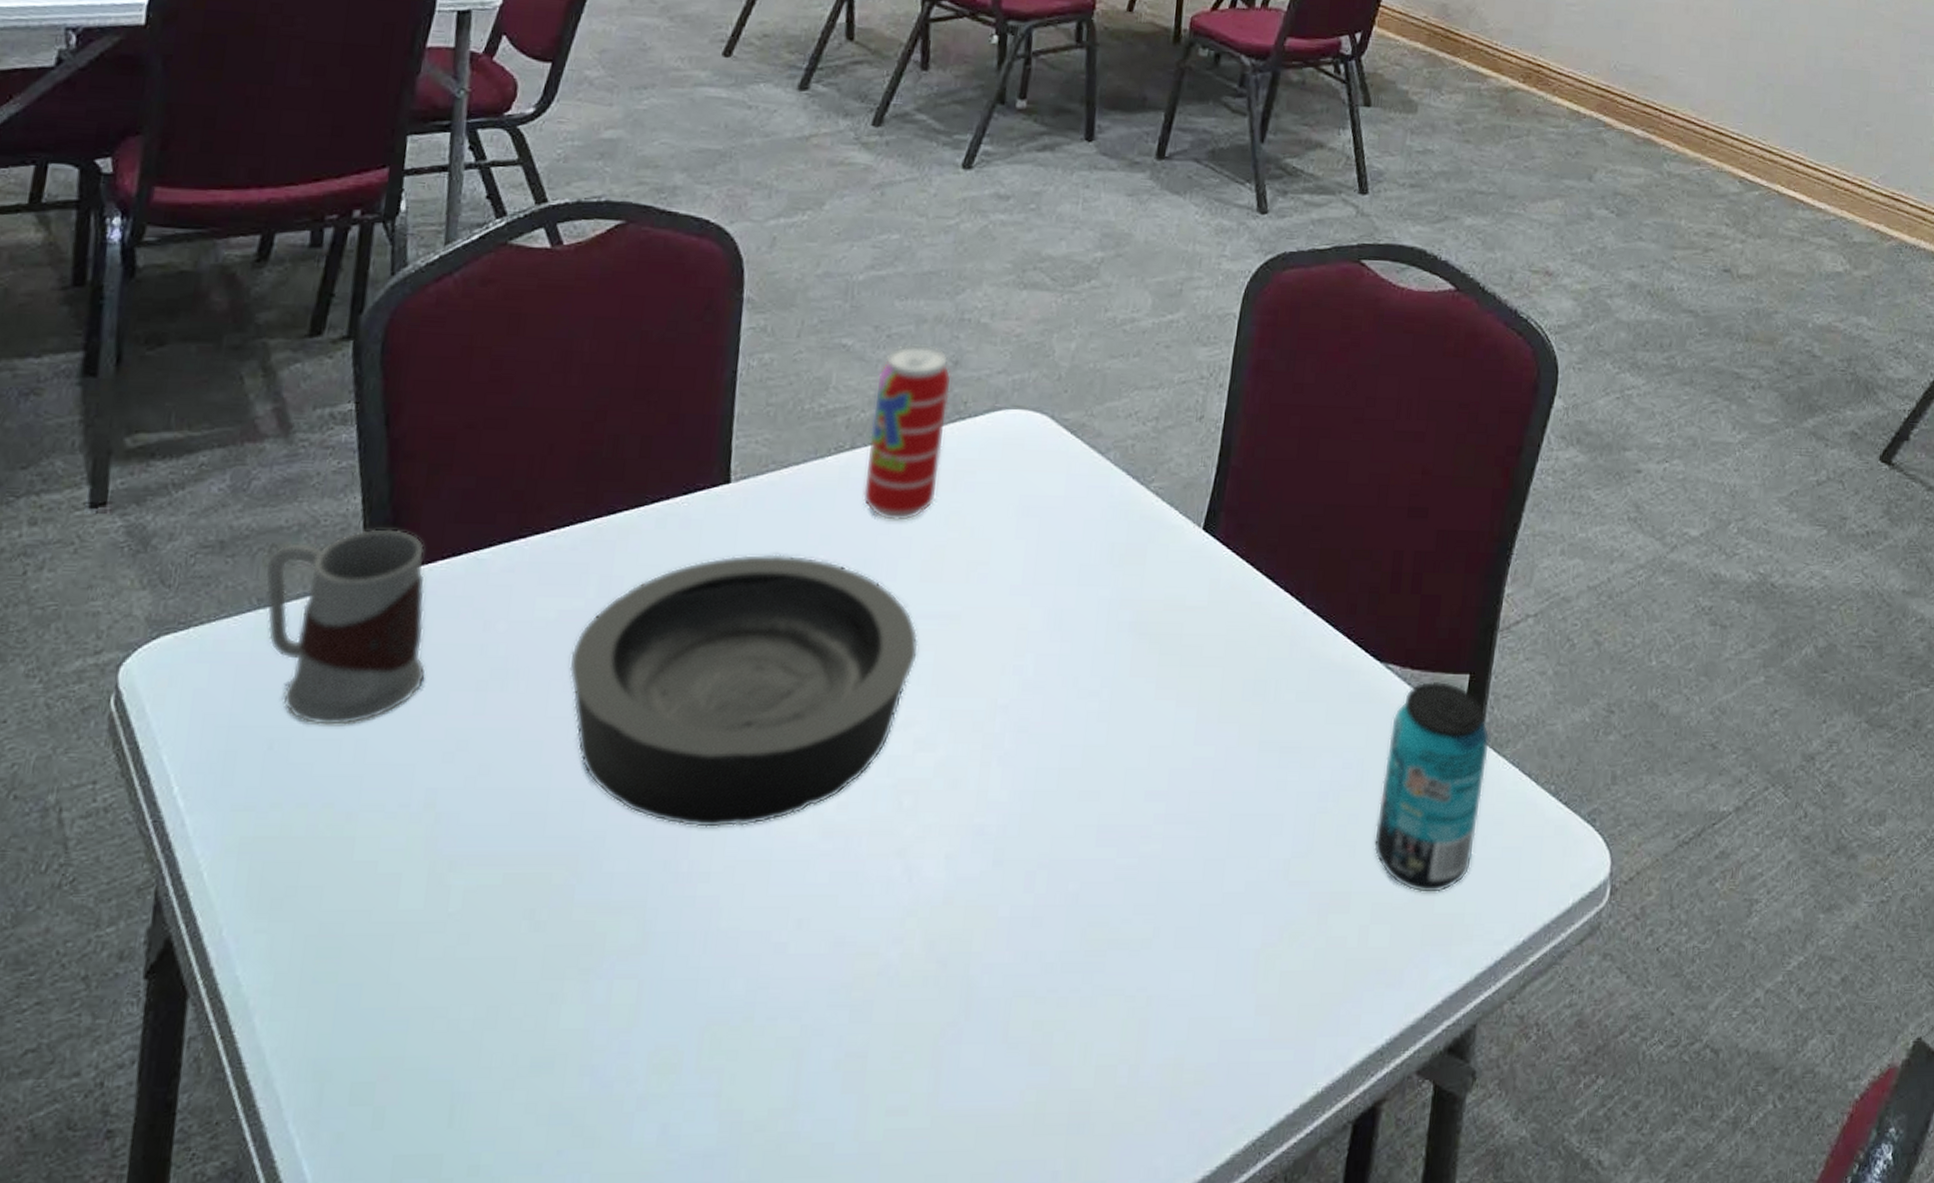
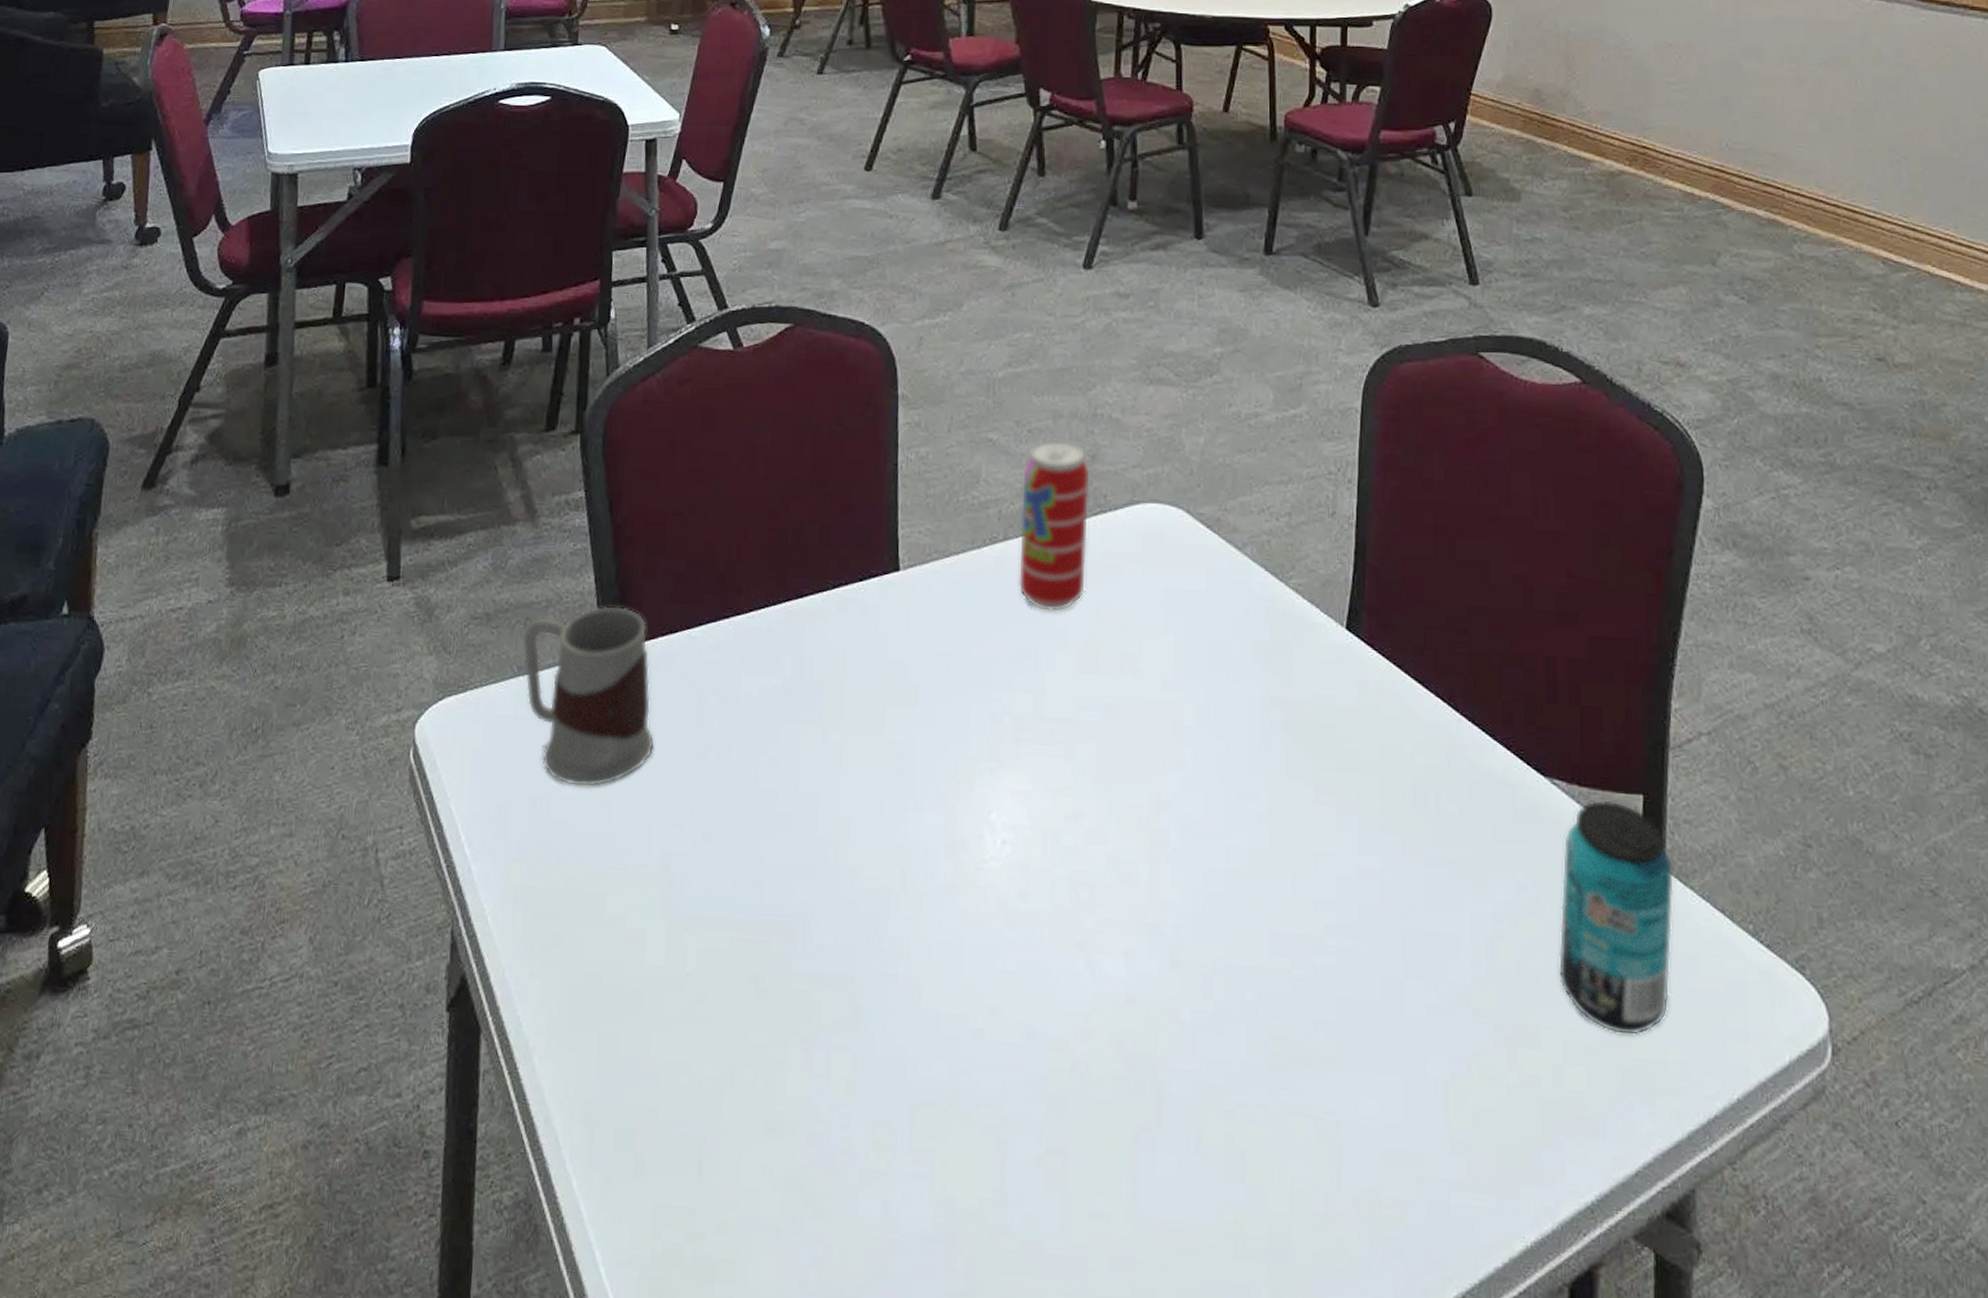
bowl: present [569,554,919,829] -> none [773,640,1082,908]

